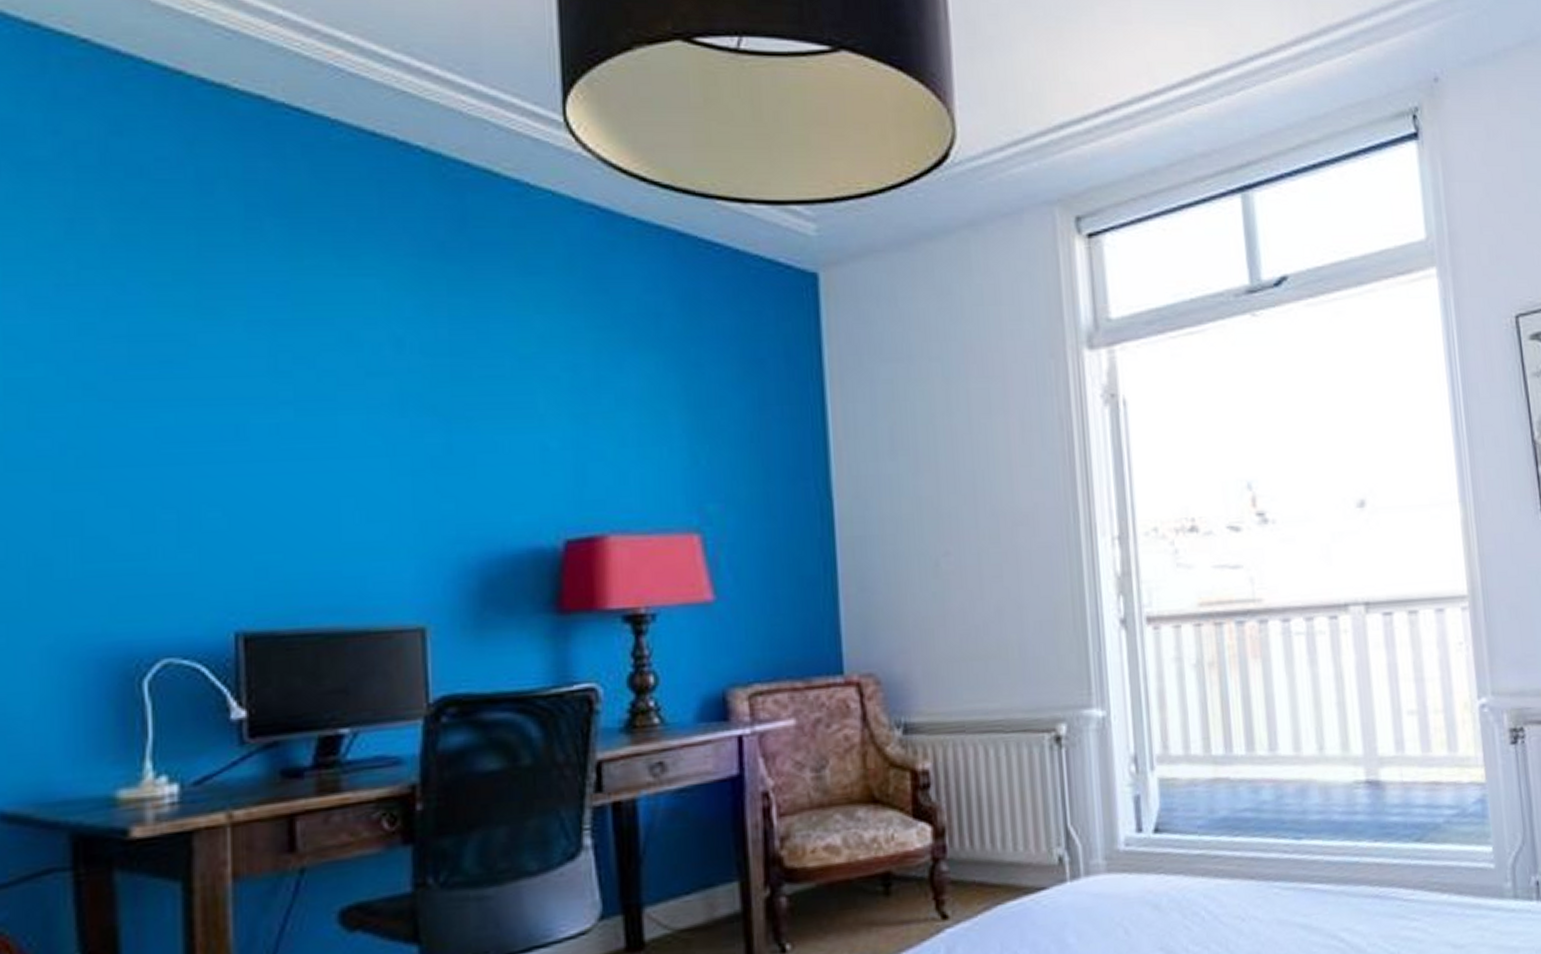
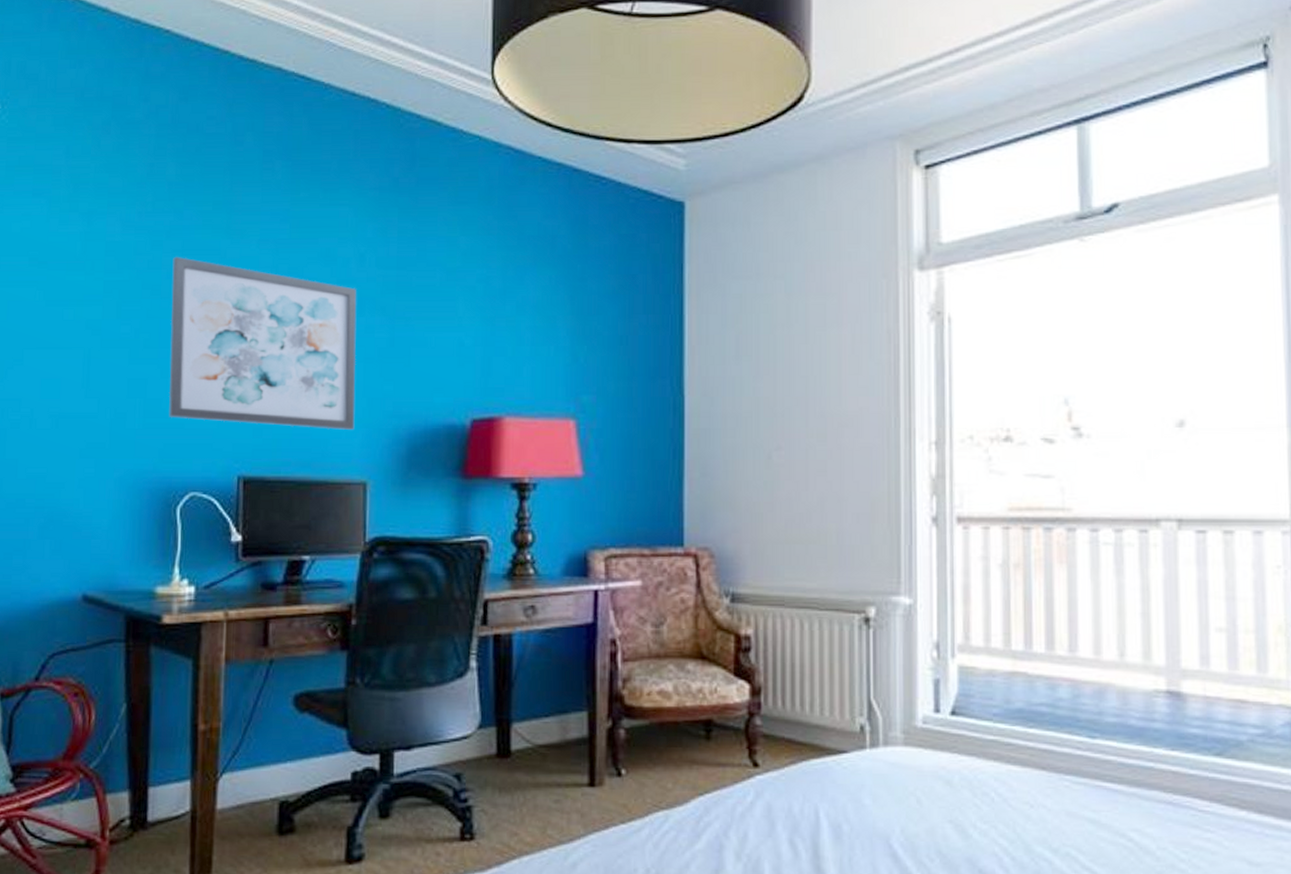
wall art: none [114,345,404,564] -> present [168,257,357,430]

